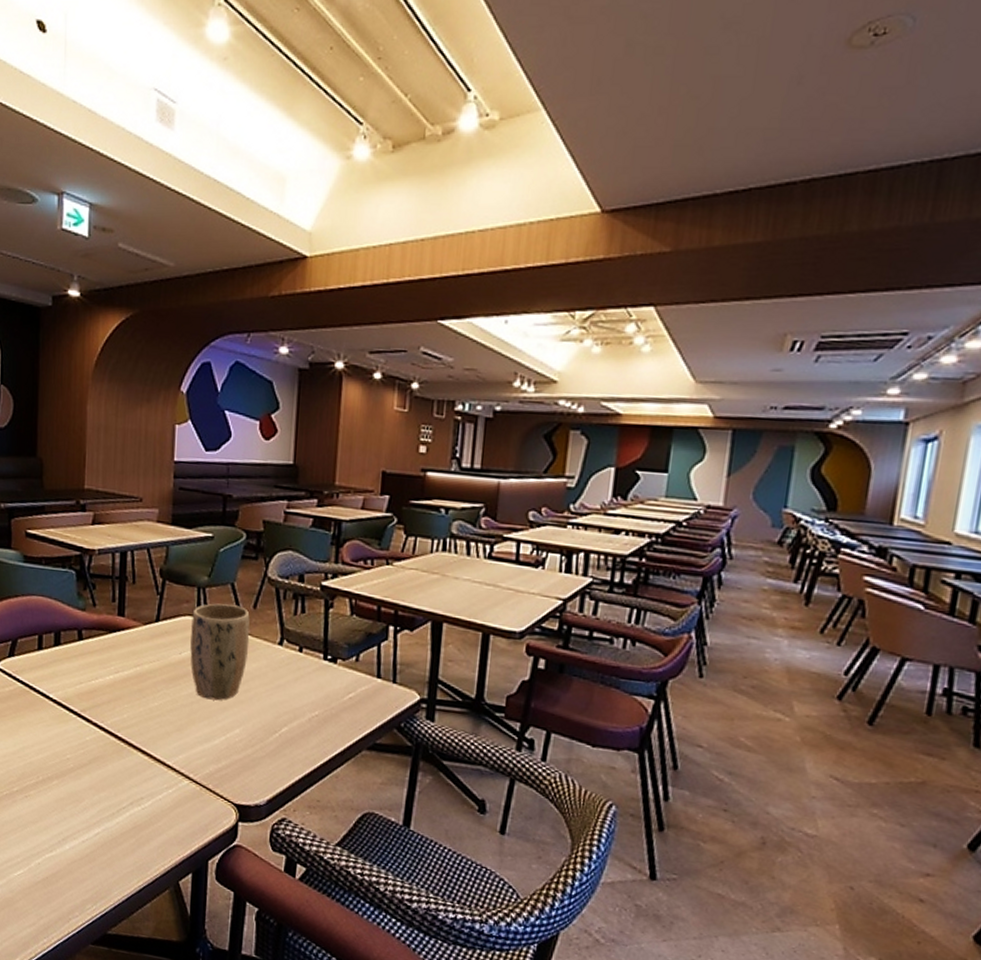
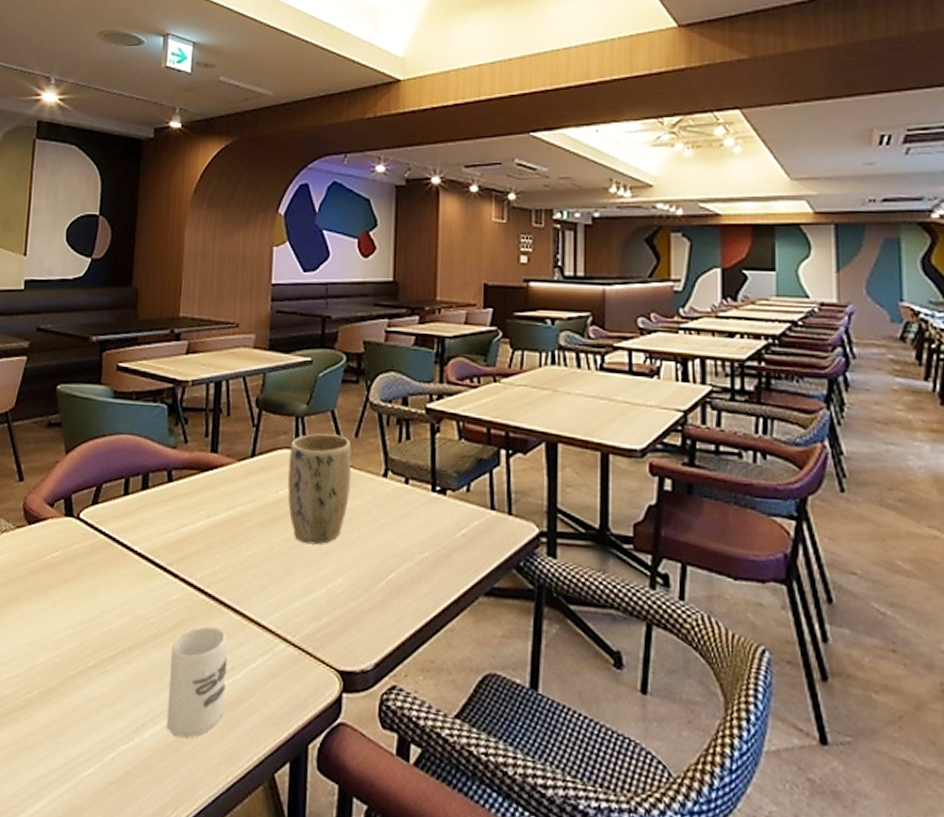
cup: none [84,763,137,851] -> present [166,626,228,738]

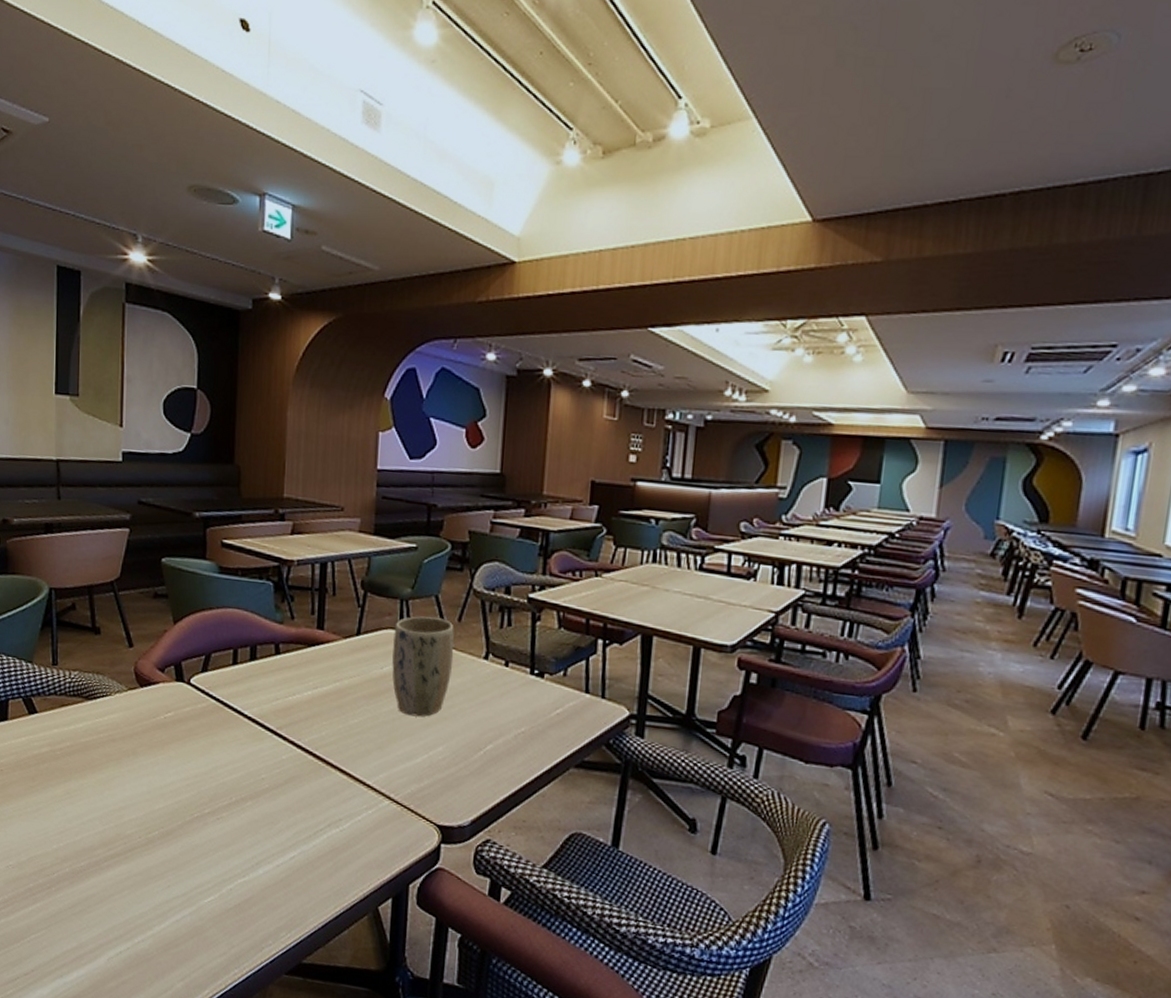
cup: present [166,626,228,738] -> none [279,783,335,875]

